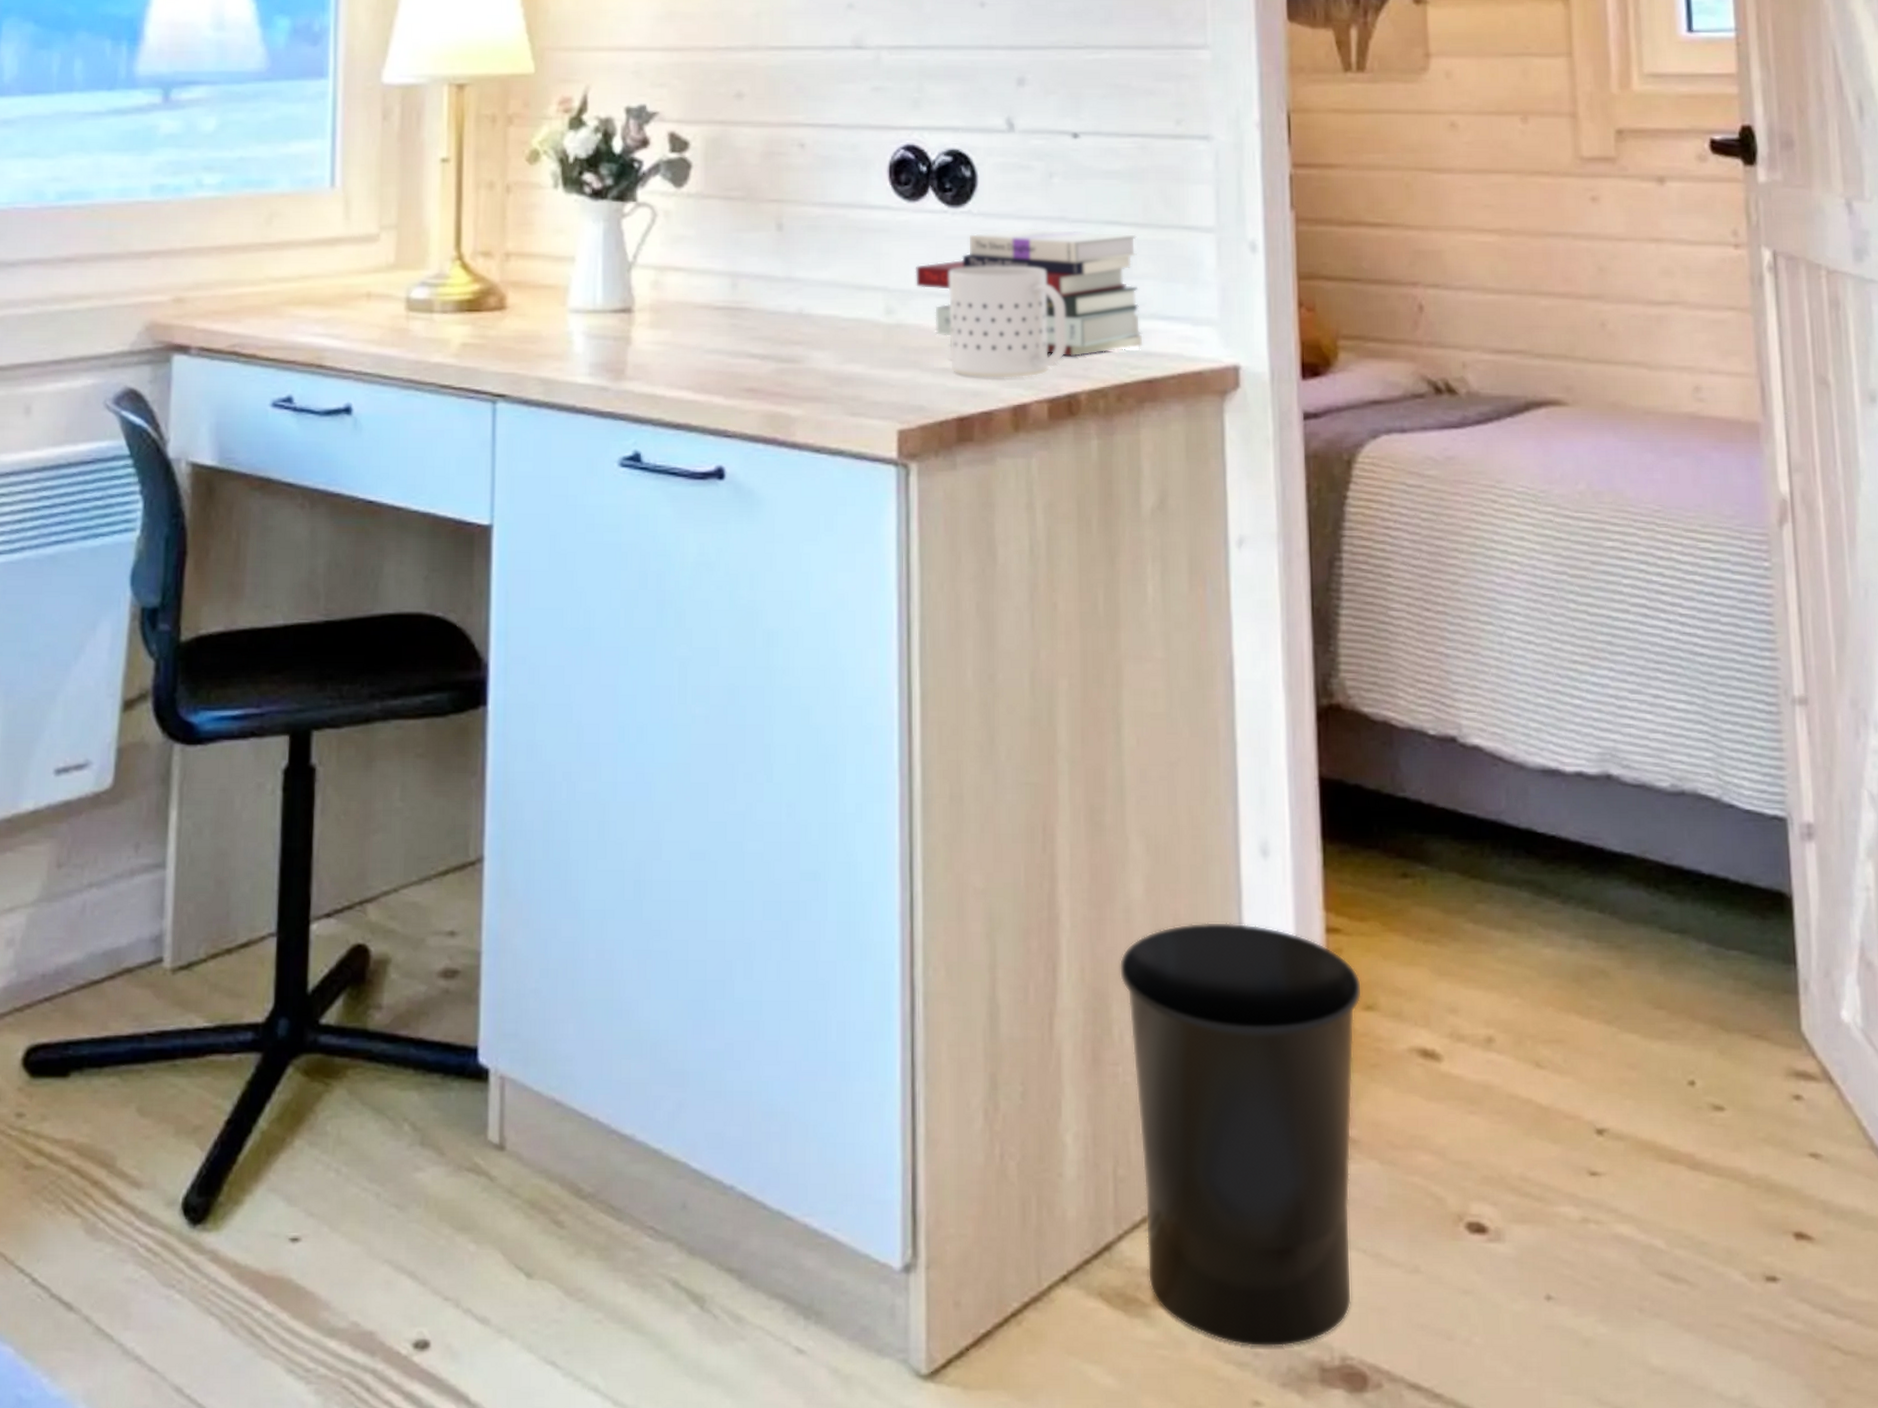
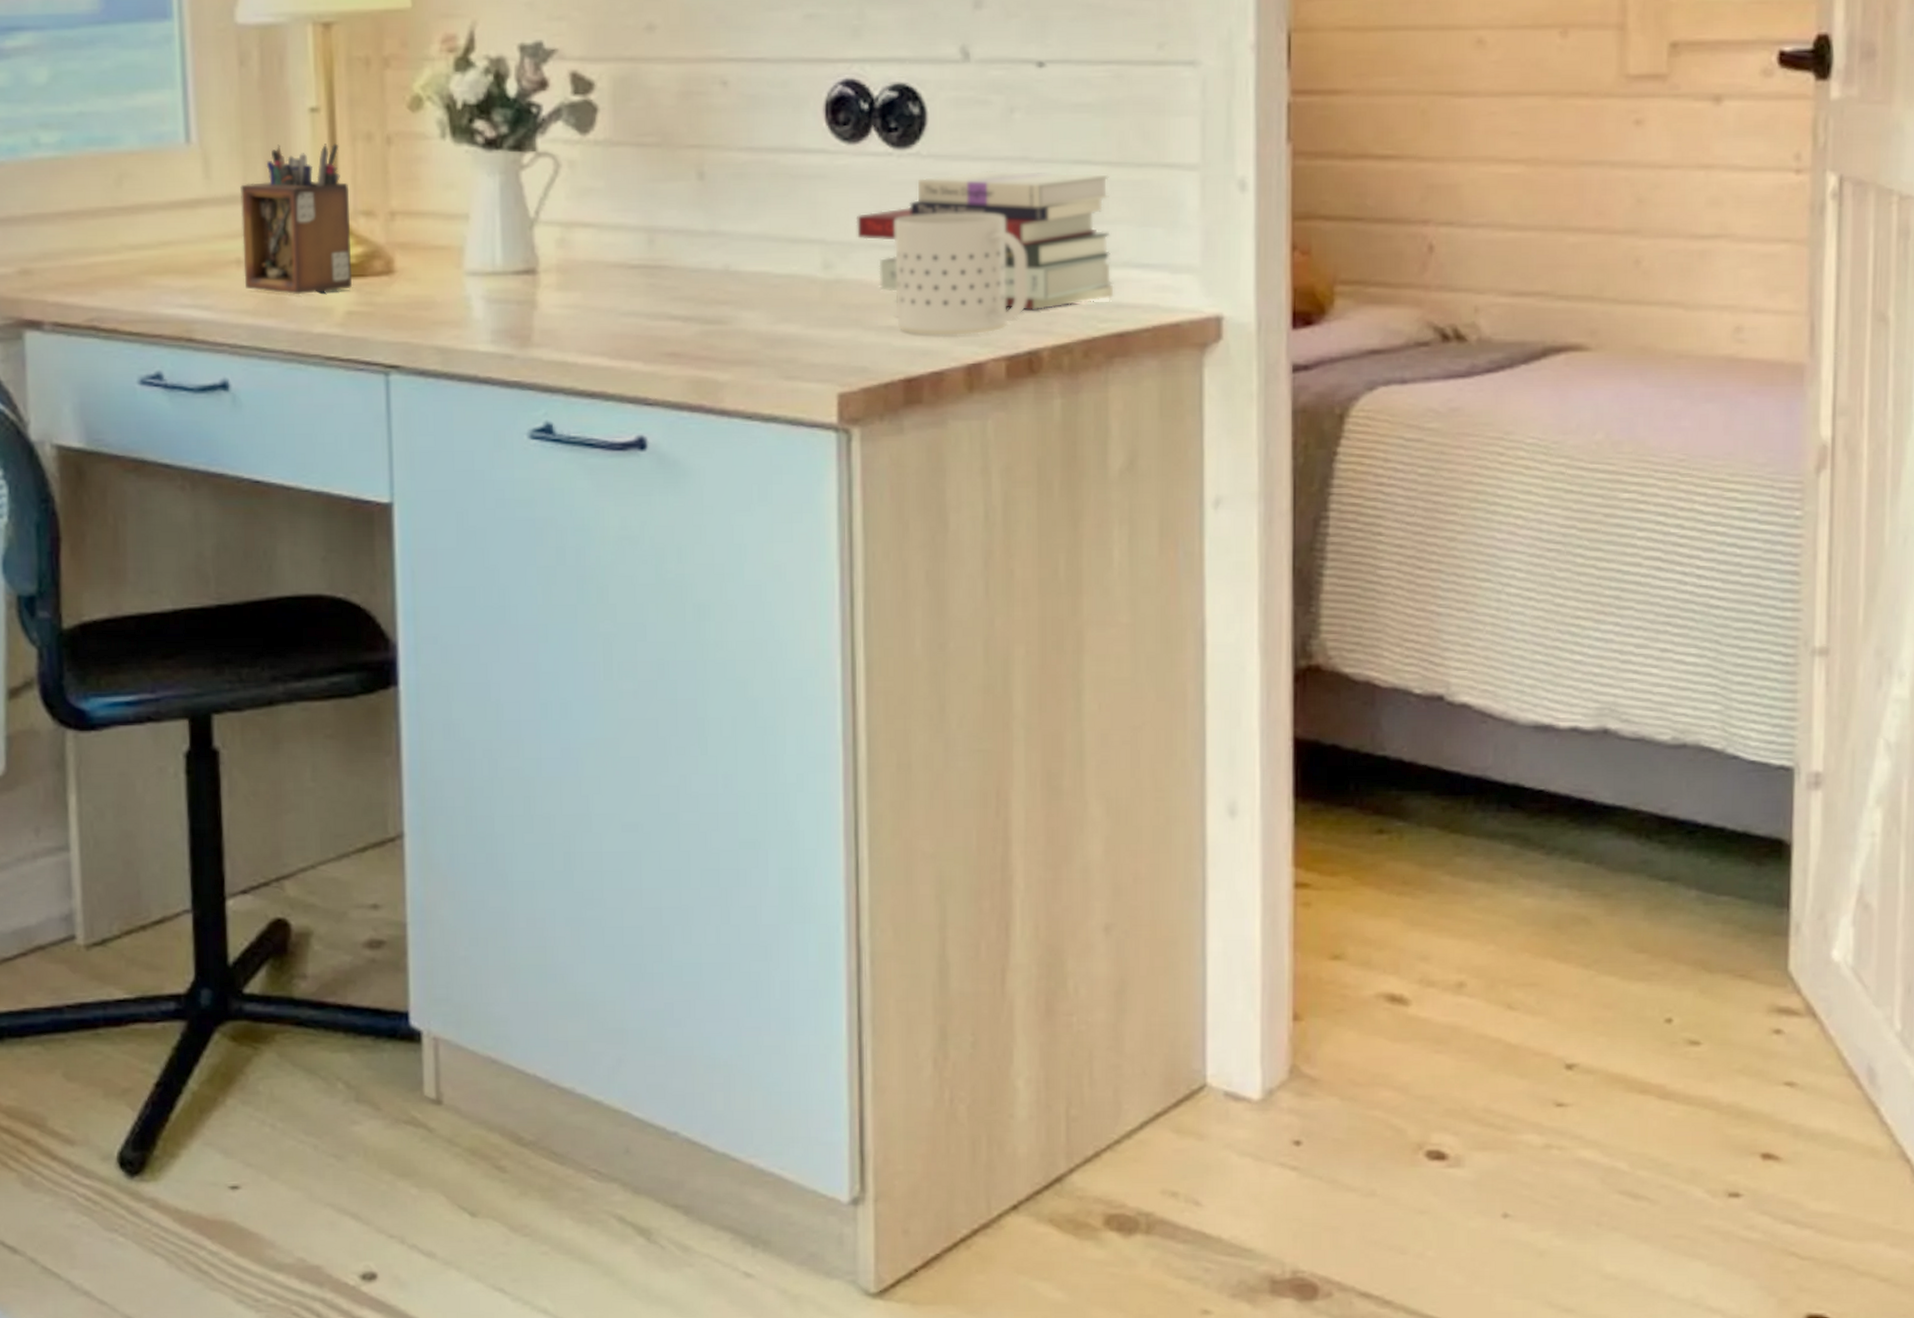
desk organizer: none [372,190,471,326] -> present [240,143,353,294]
waste bin: present [1119,922,1362,1347] -> none [1075,880,1330,1263]

